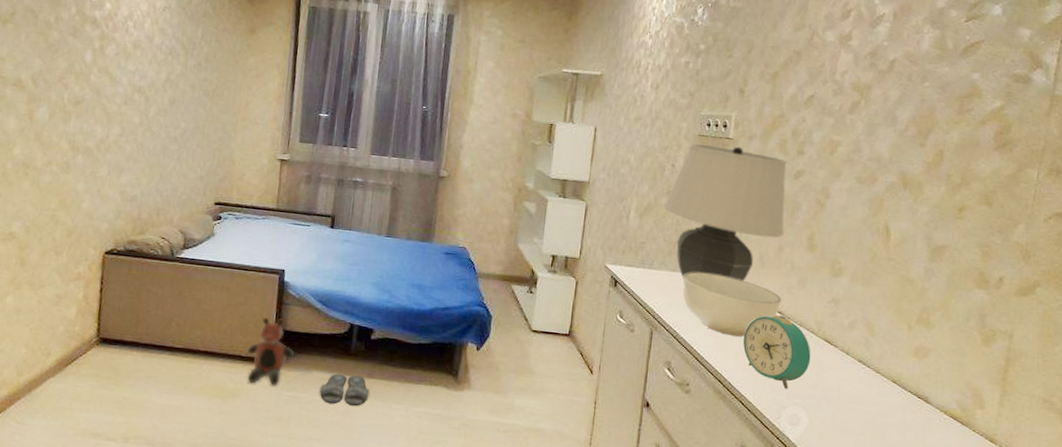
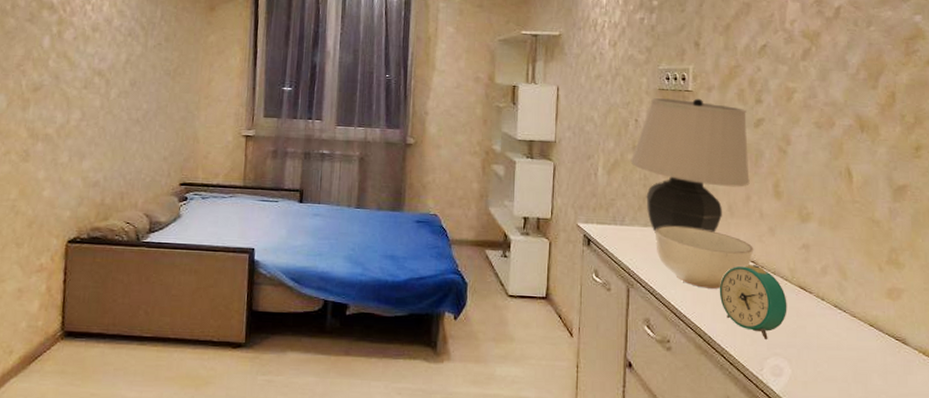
teddy bear: present [246,317,294,385] -> none [218,298,267,370]
slippers: present [319,373,370,406] -> none [296,353,347,386]

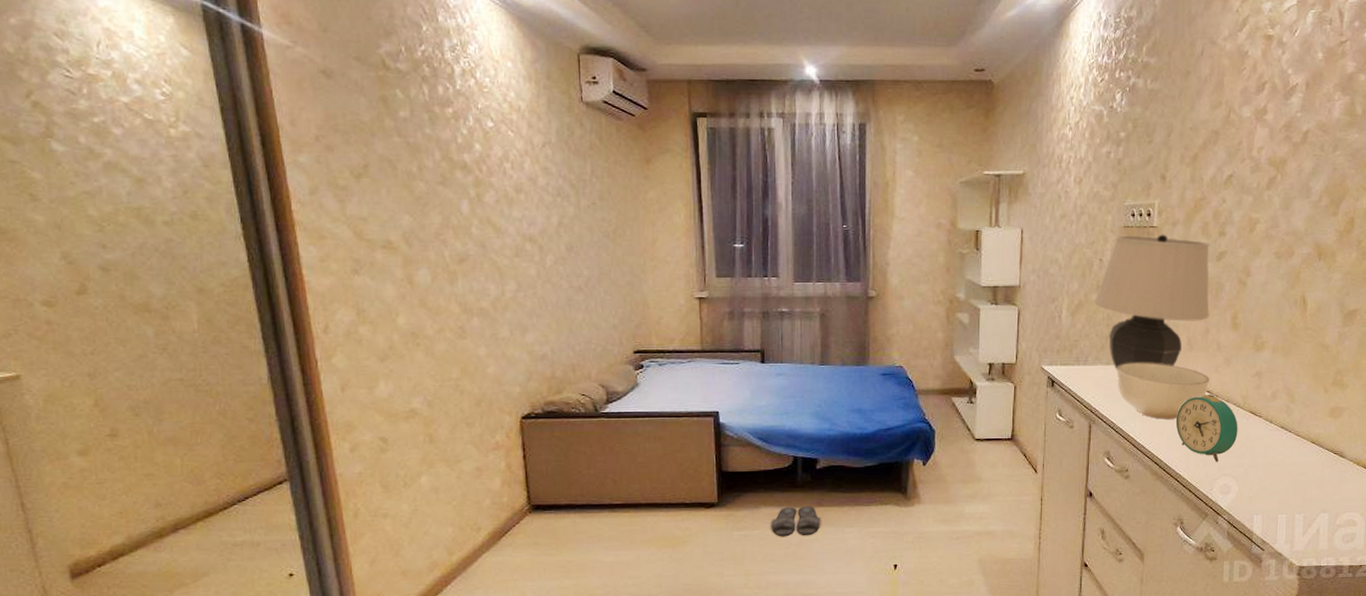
slippers: none [296,353,347,386] -> present [770,506,821,537]

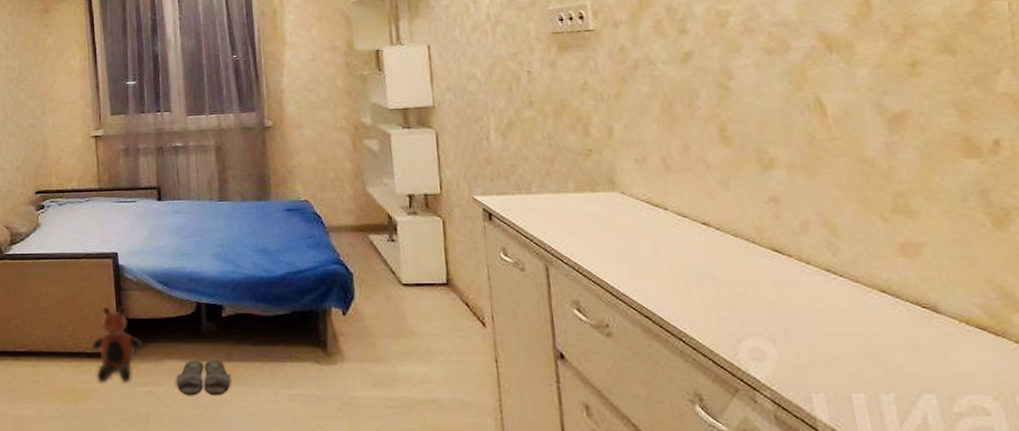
teddy bear: none [690,461,739,529] -> present [91,306,142,382]
table lamp: present [1094,234,1210,371] -> none [528,37,686,200]
bowl: present [1117,362,1210,419] -> none [571,188,704,260]
alarm clock: present [1175,393,1238,462] -> none [664,226,761,317]

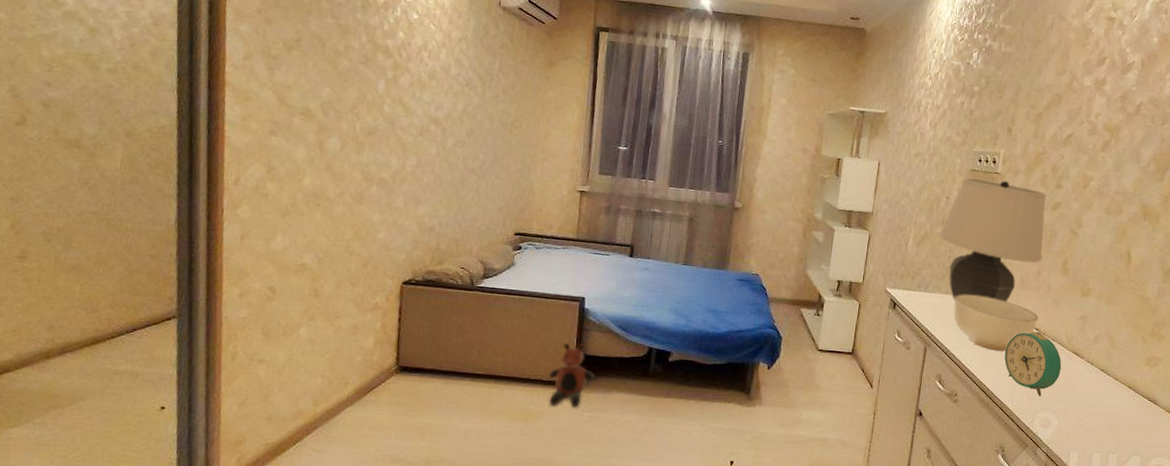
slippers: present [176,360,231,396] -> none [619,394,667,424]
table lamp: none [528,37,686,200] -> present [938,178,1047,302]
bowl: none [571,188,704,260] -> present [953,294,1039,351]
alarm clock: none [664,226,761,317] -> present [1004,331,1062,396]

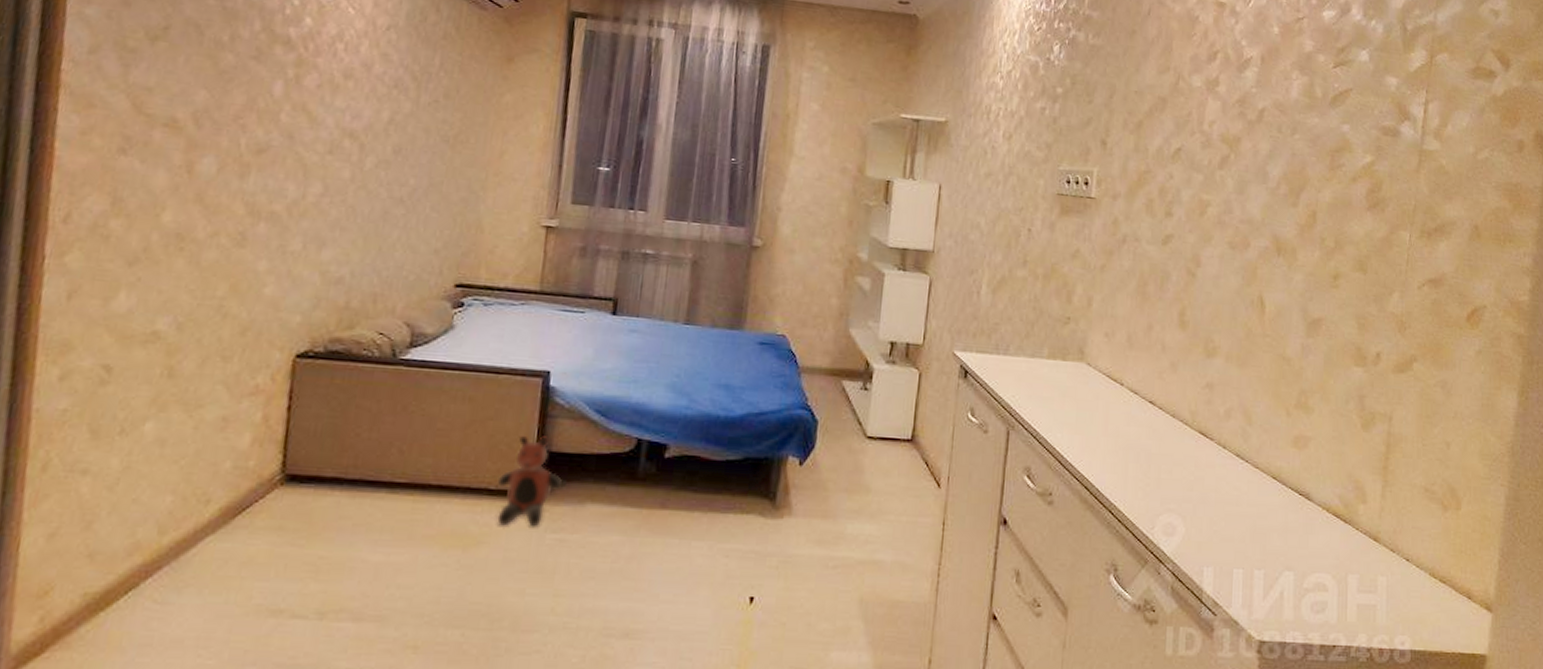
table lamp: present [938,178,1047,302] -> none [1019,204,1154,367]
bowl: present [953,294,1039,351] -> none [1043,357,1153,433]
alarm clock: present [1004,331,1062,396] -> none [1111,404,1186,493]

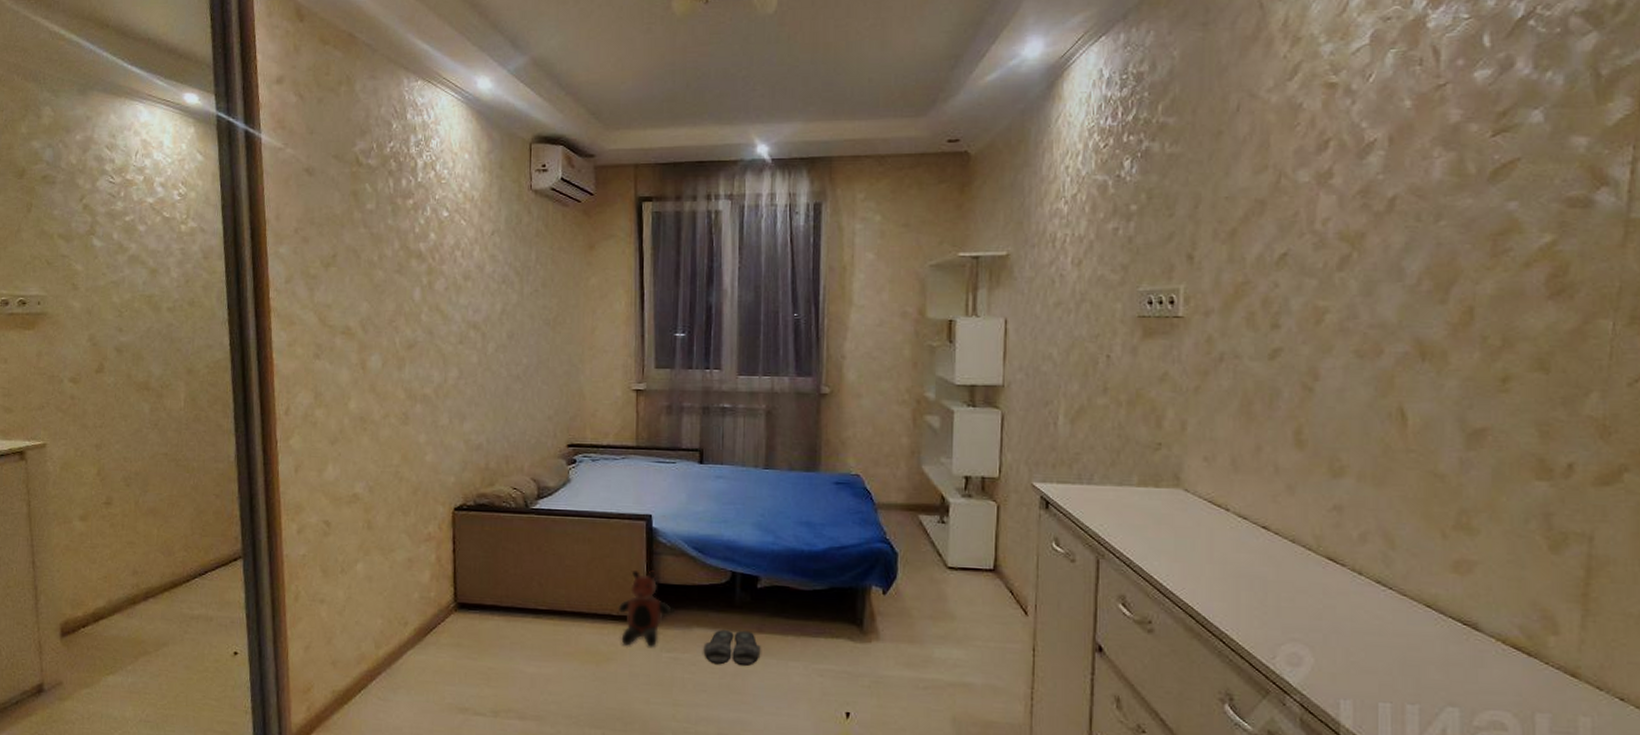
slippers: none [596,505,663,547] -> present [703,629,761,666]

